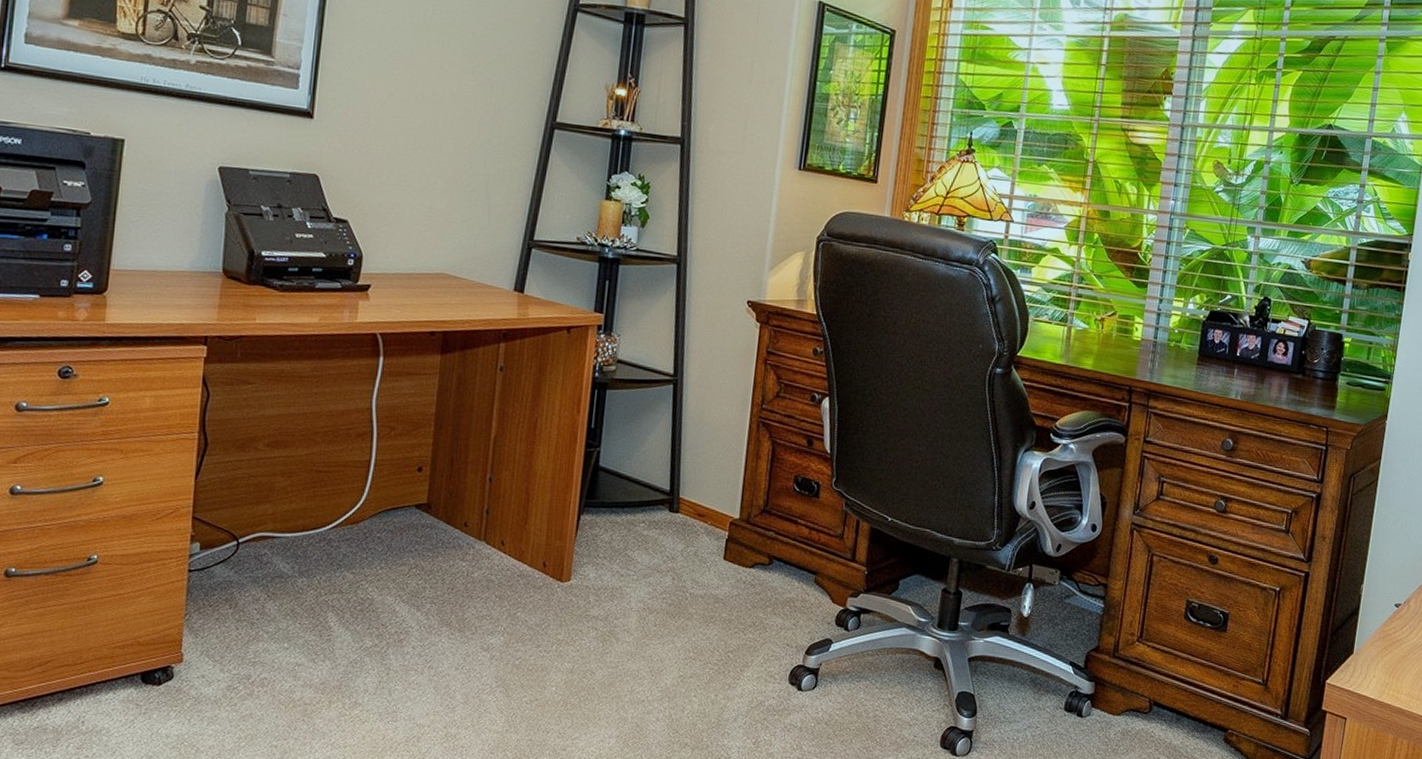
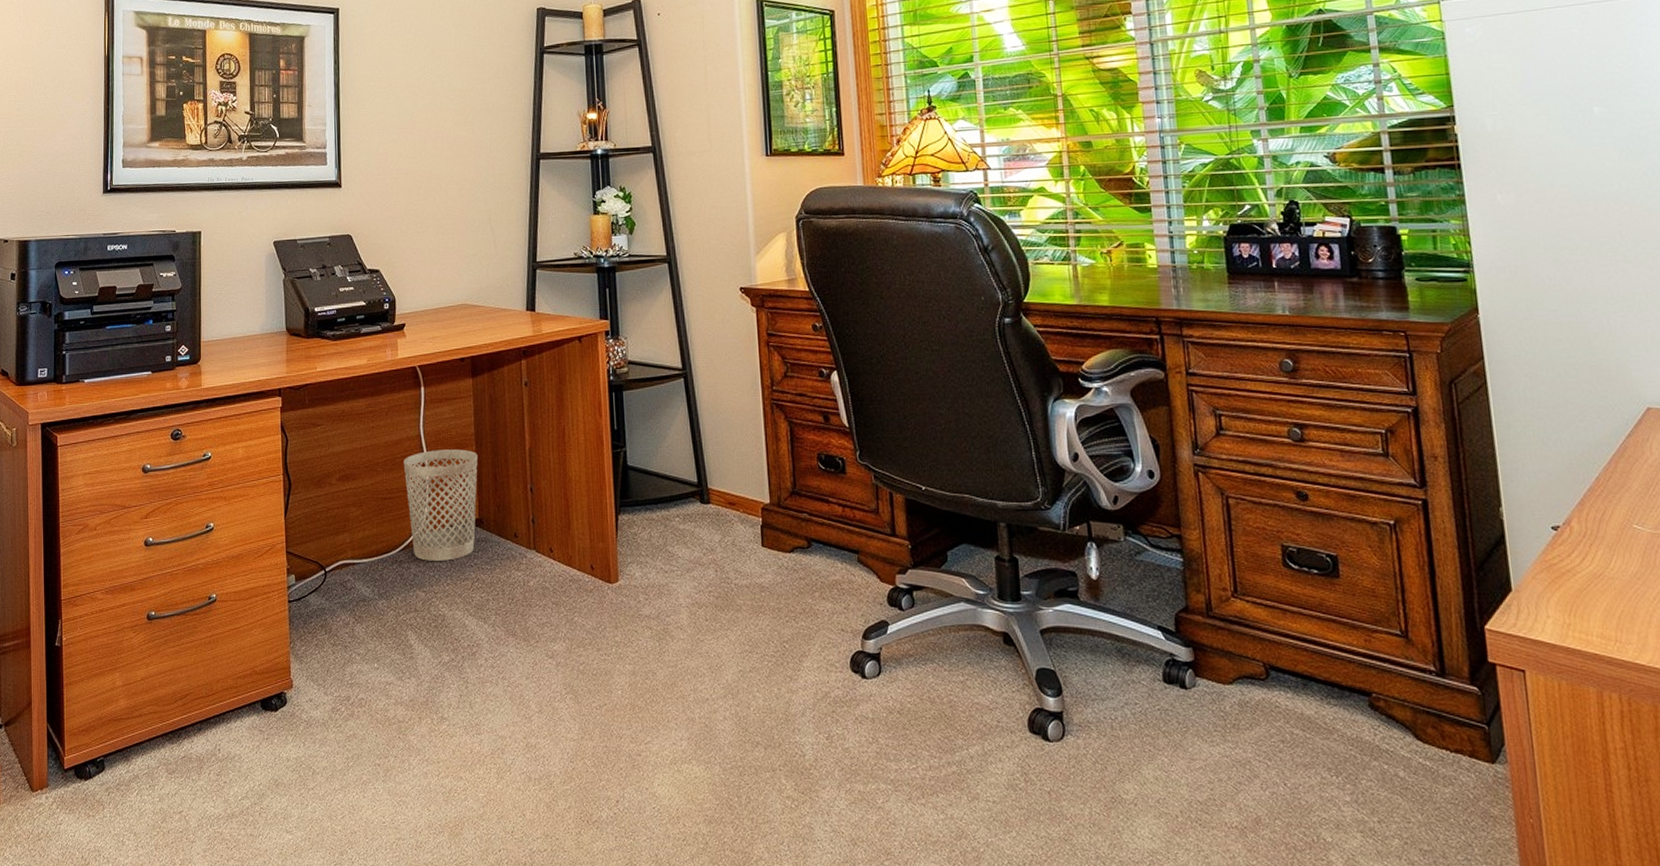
wastebasket: none [346,426,435,544] -> present [403,449,478,561]

